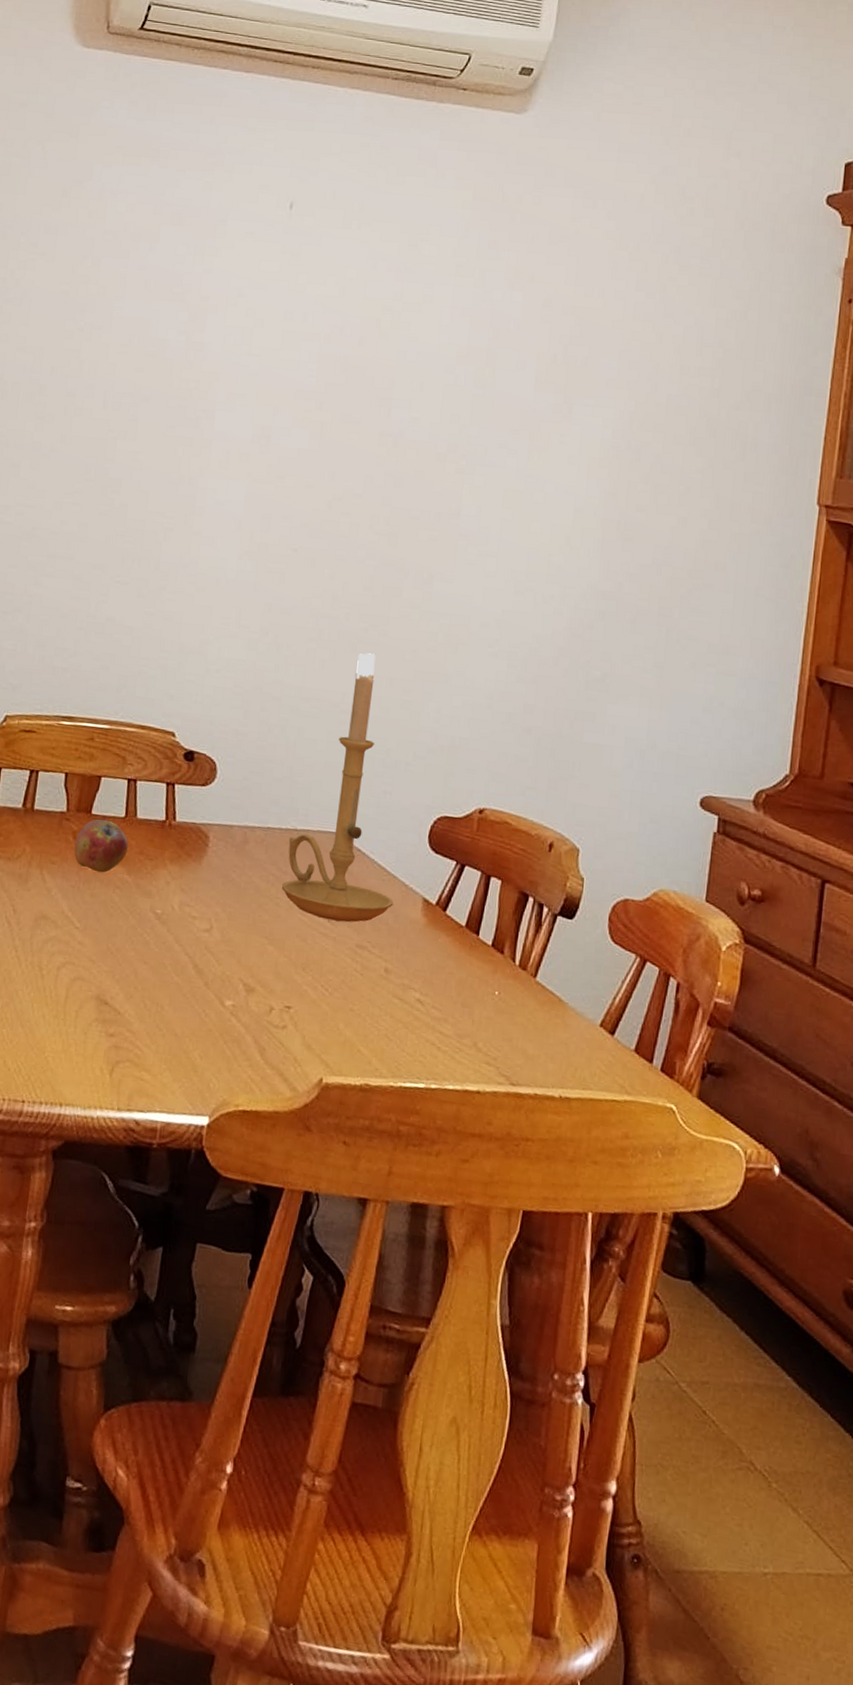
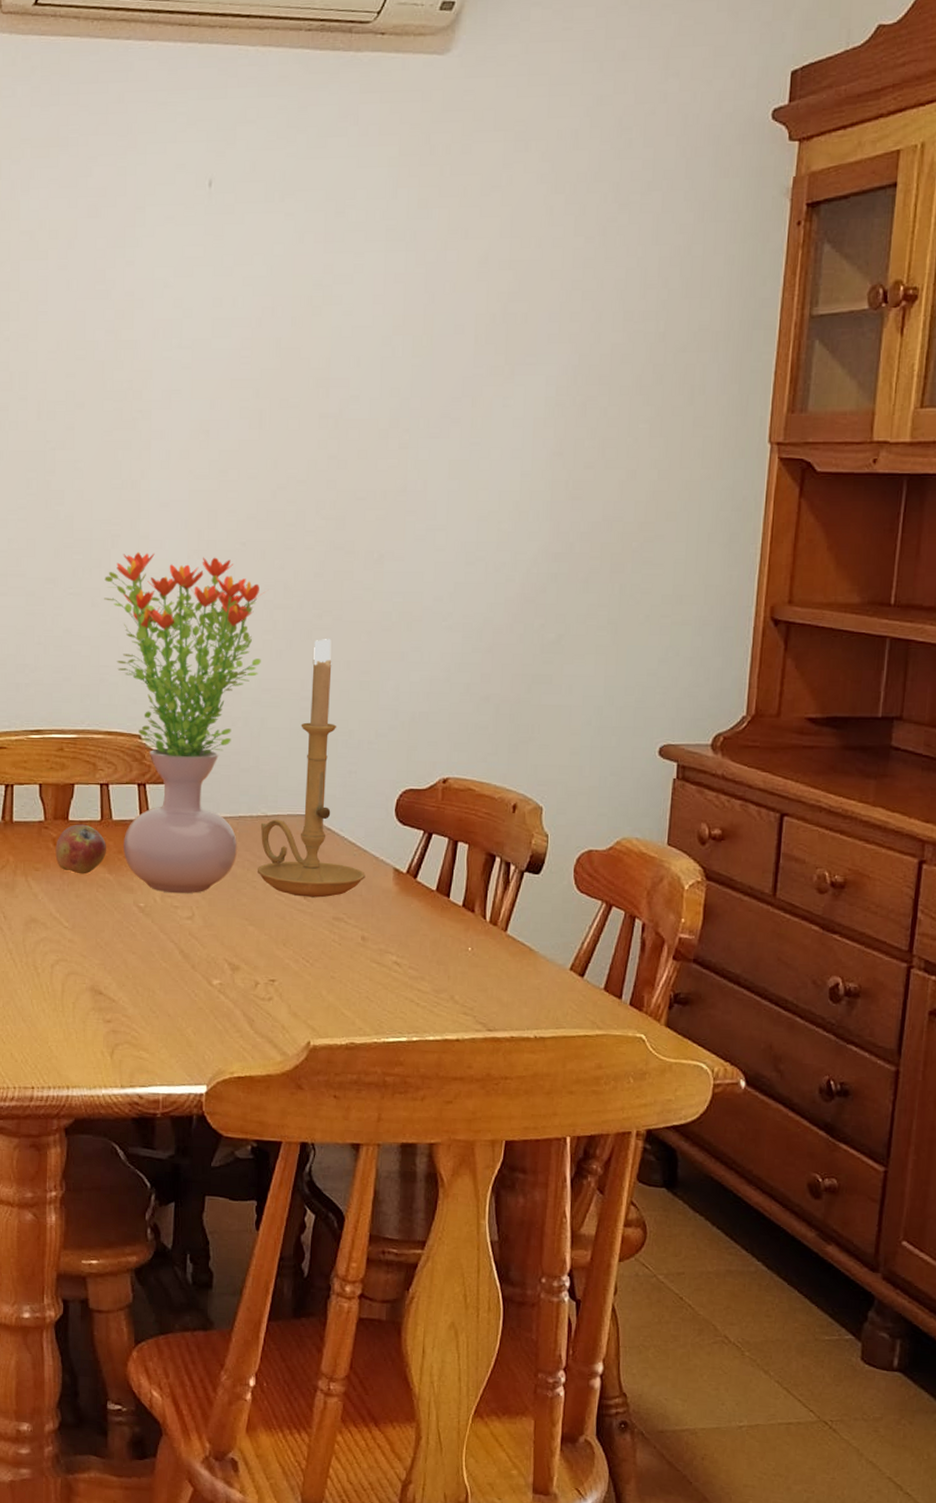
flower arrangement: none [144,547,313,905] -> present [104,551,265,894]

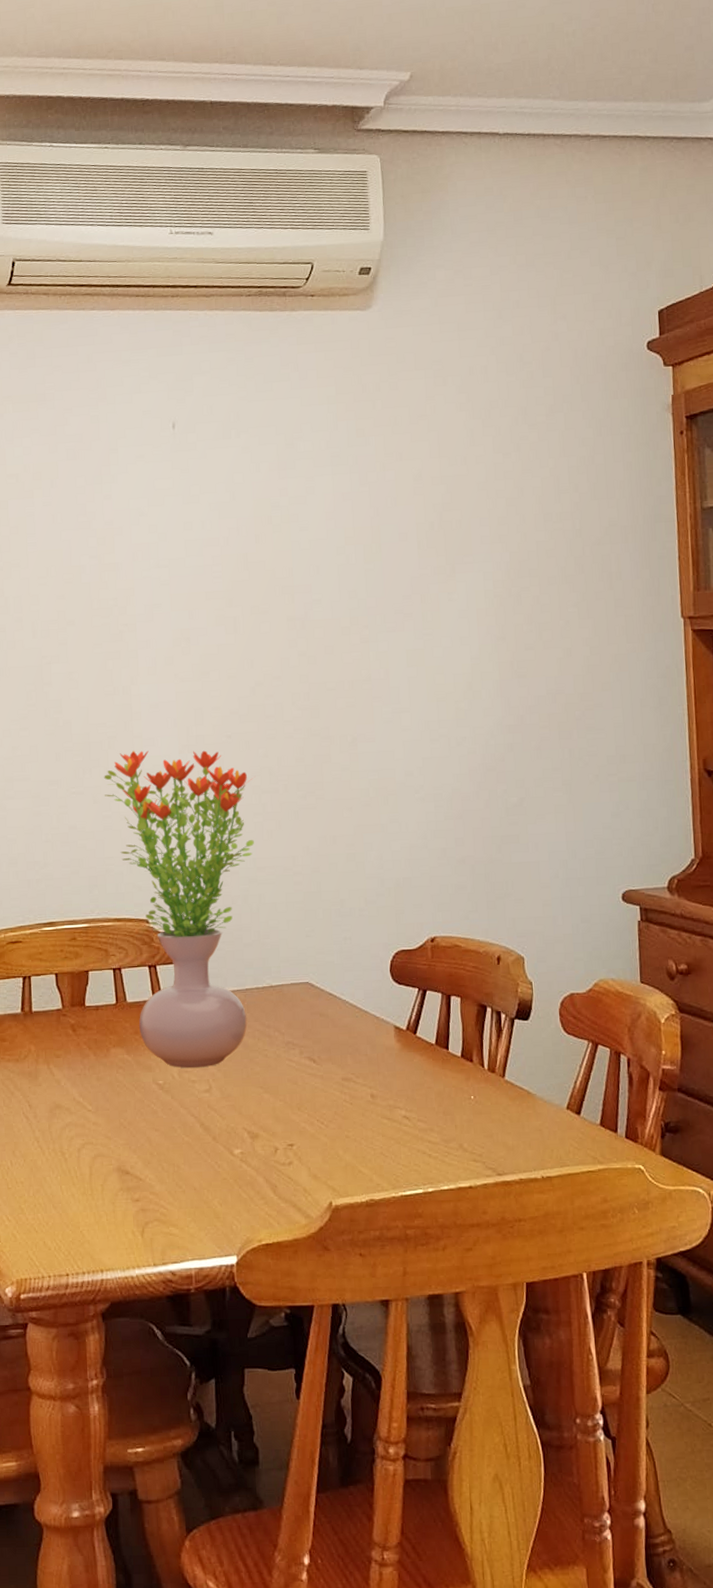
fruit: present [55,824,107,875] -> none [74,1008,124,1058]
candle holder: present [258,639,366,898] -> none [266,817,369,1061]

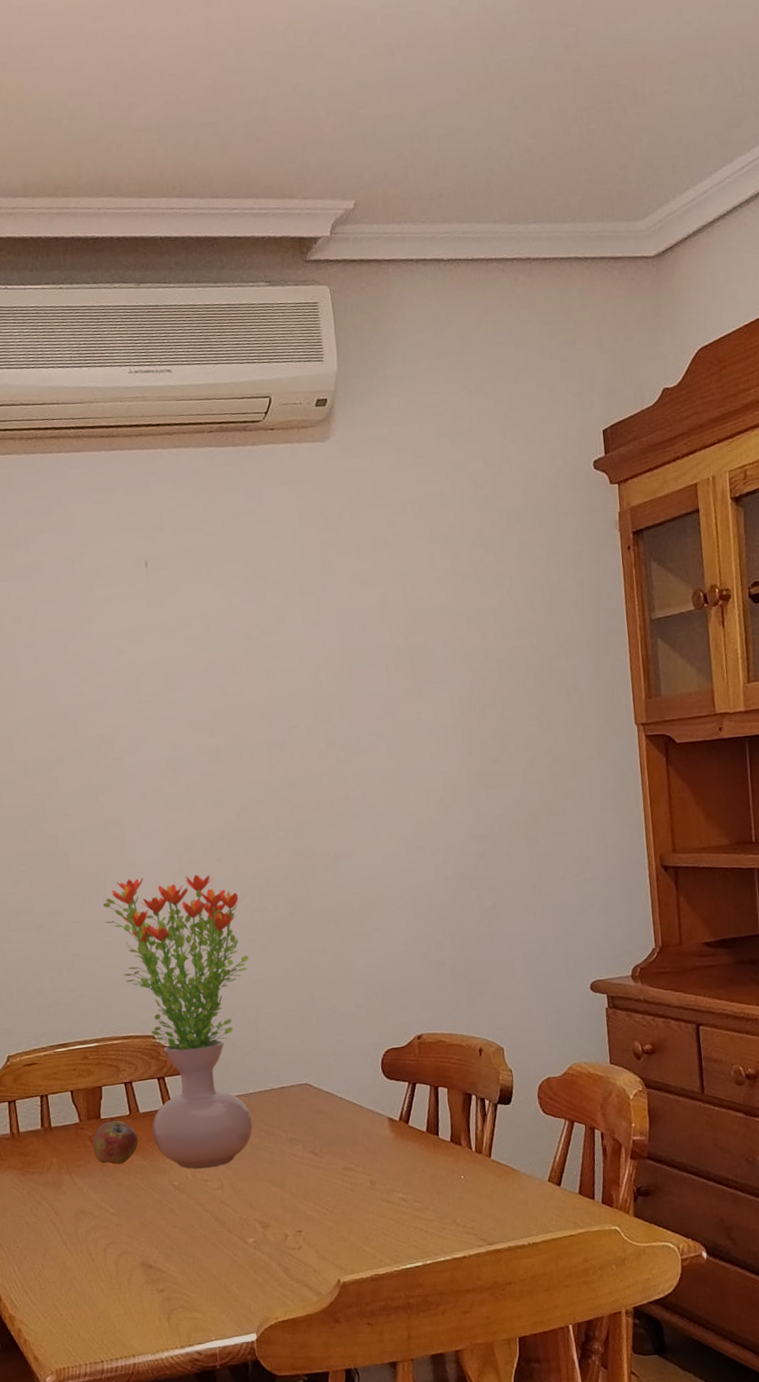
fruit: none [74,1008,124,1058] -> present [92,1120,139,1165]

